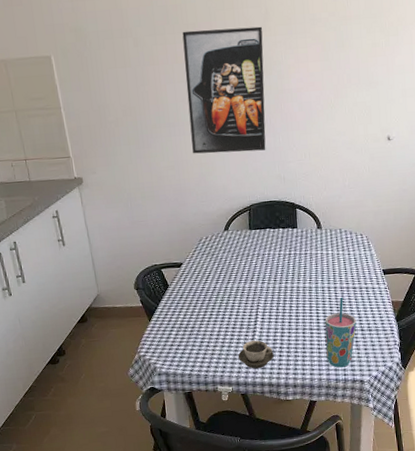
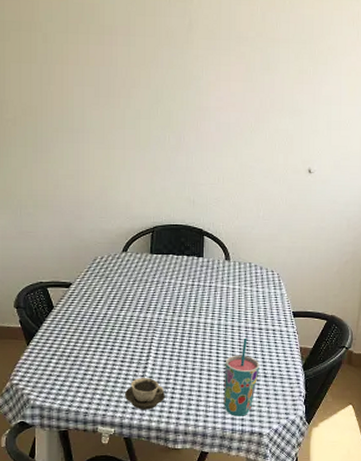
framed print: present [182,26,266,154] -> none [96,32,185,169]

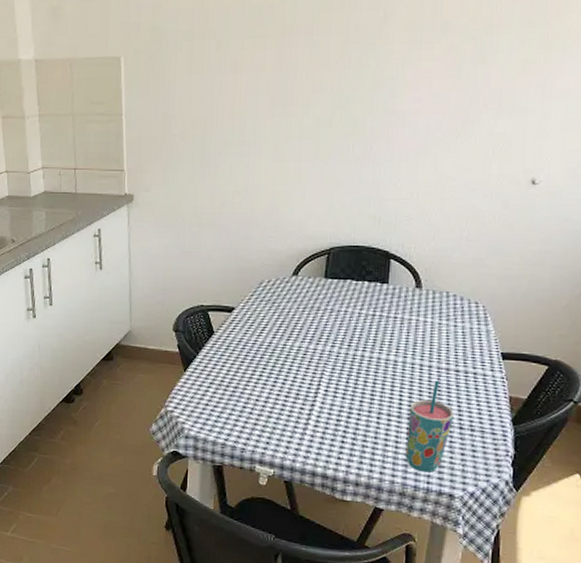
cup: present [124,378,165,410] -> none [286,416,334,453]

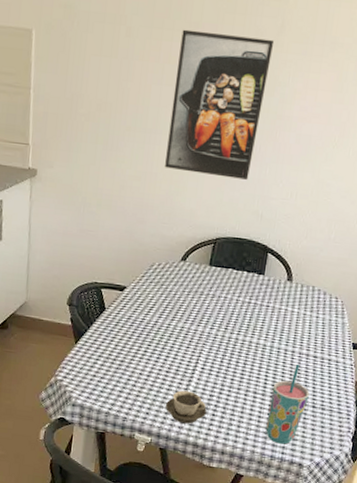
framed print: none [267,32,378,183] -> present [165,29,275,180]
cup: none [286,416,334,453] -> present [165,390,207,424]

